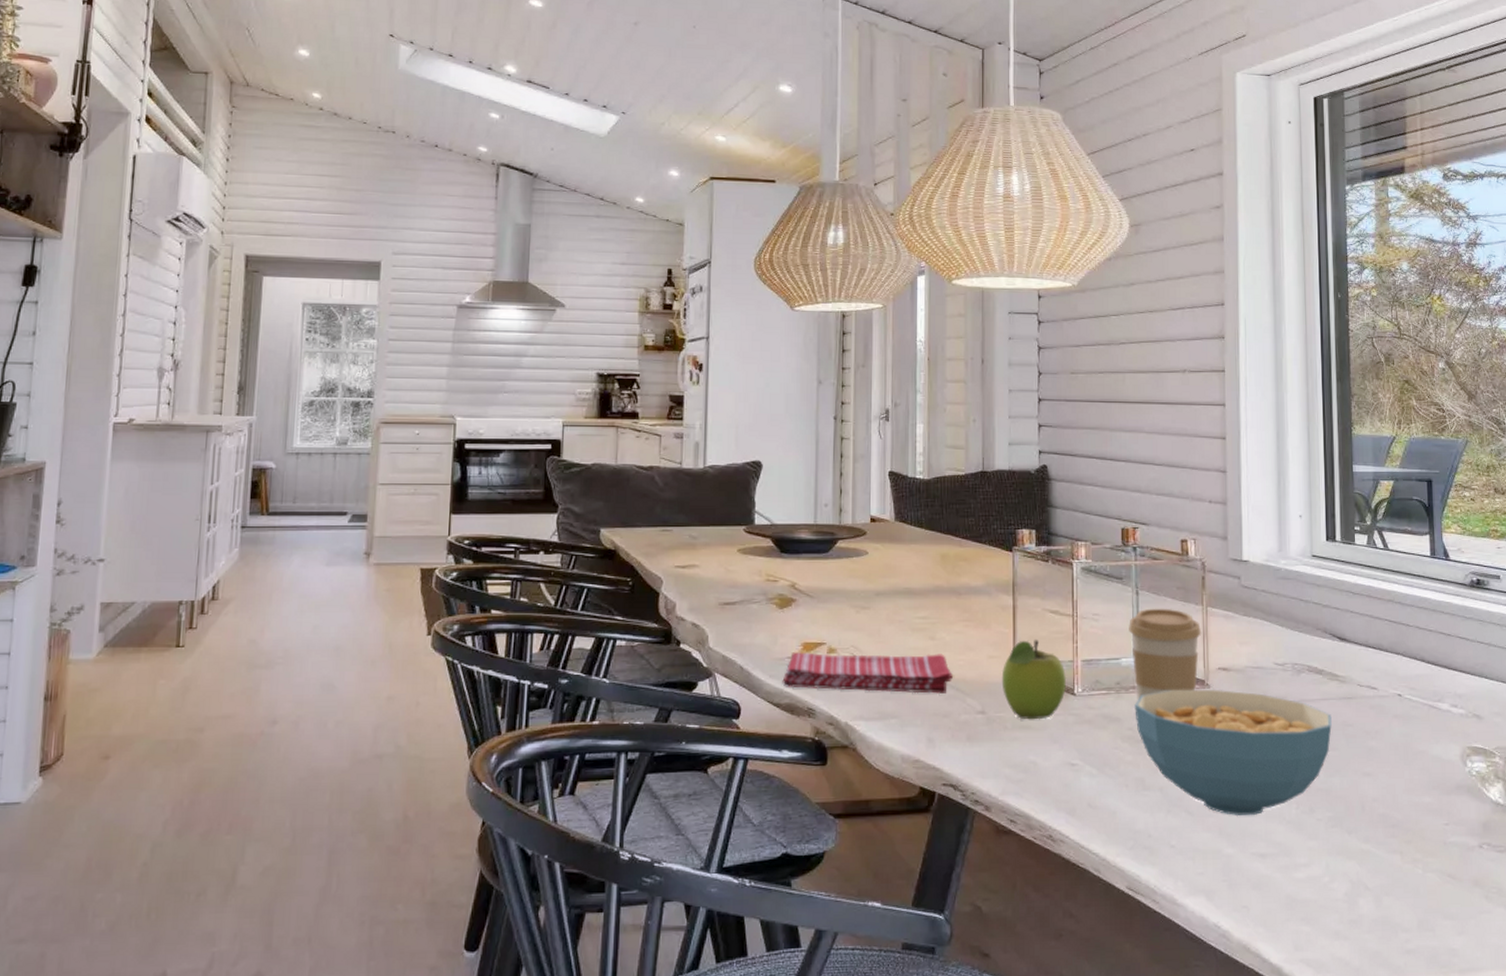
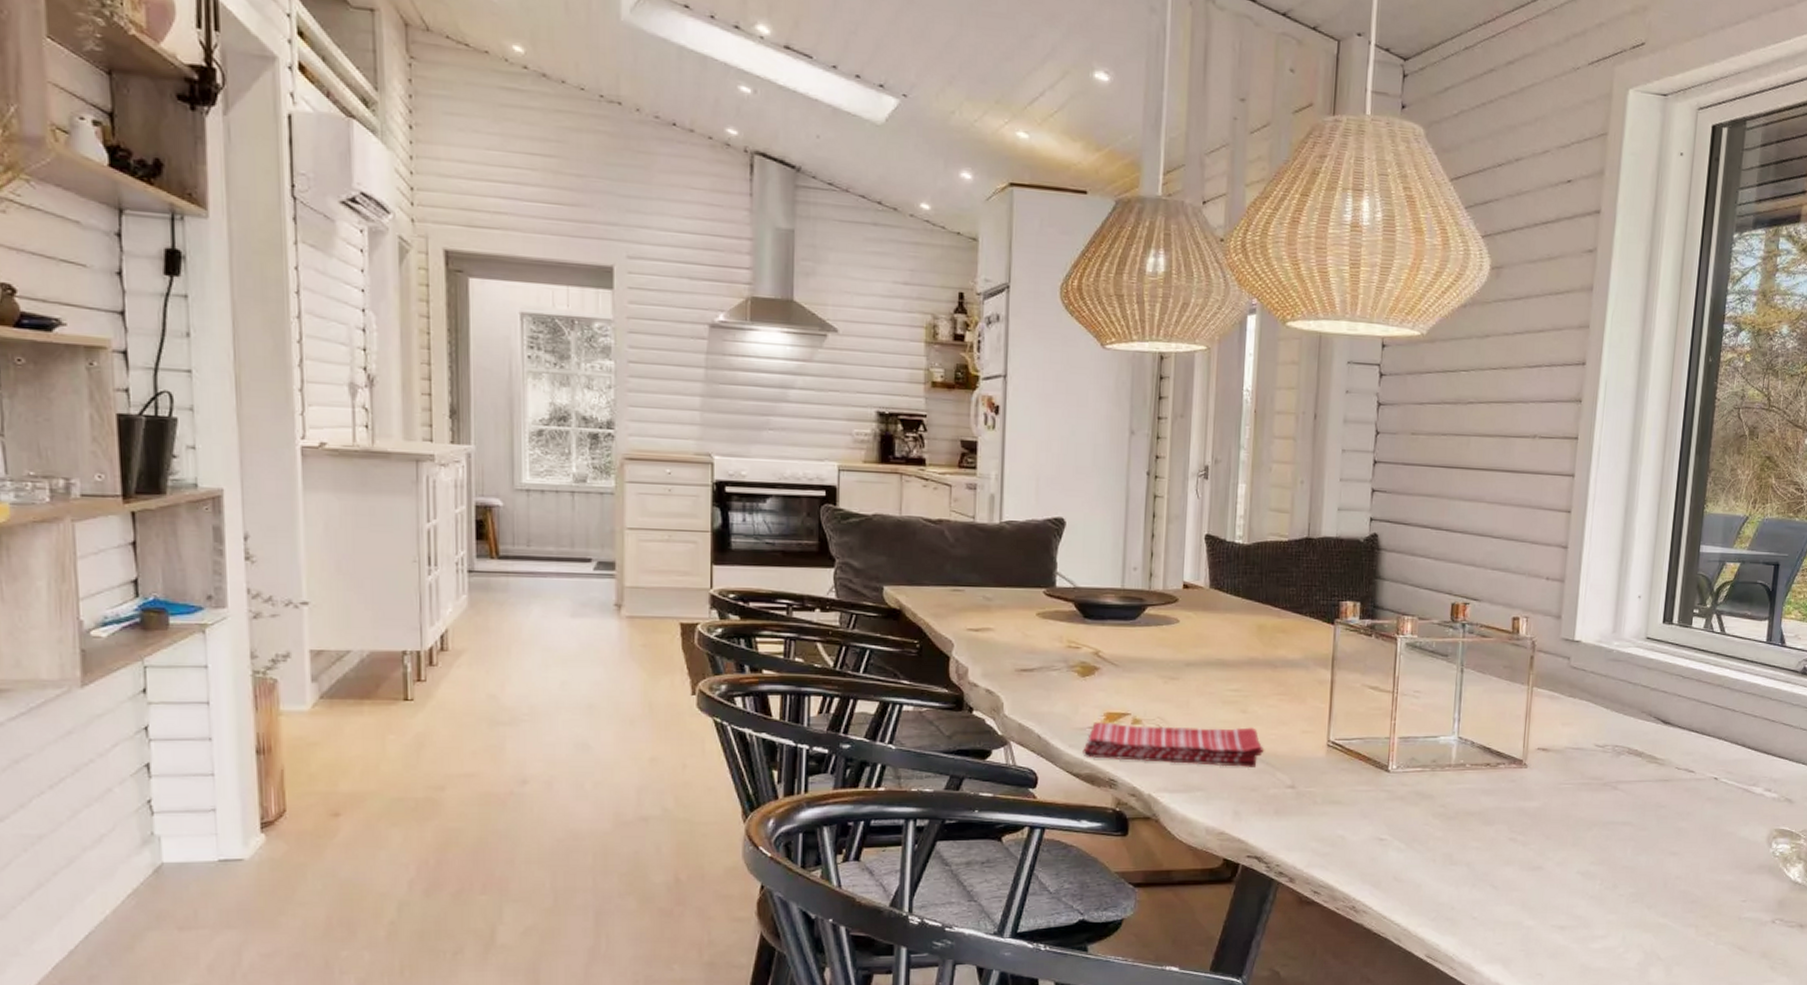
fruit: present [1001,640,1067,720] -> none [1314,715,1382,796]
coffee cup: present [1129,608,1202,700] -> none [1450,686,1525,778]
cereal bowl: present [1134,689,1332,817] -> none [1448,768,1646,891]

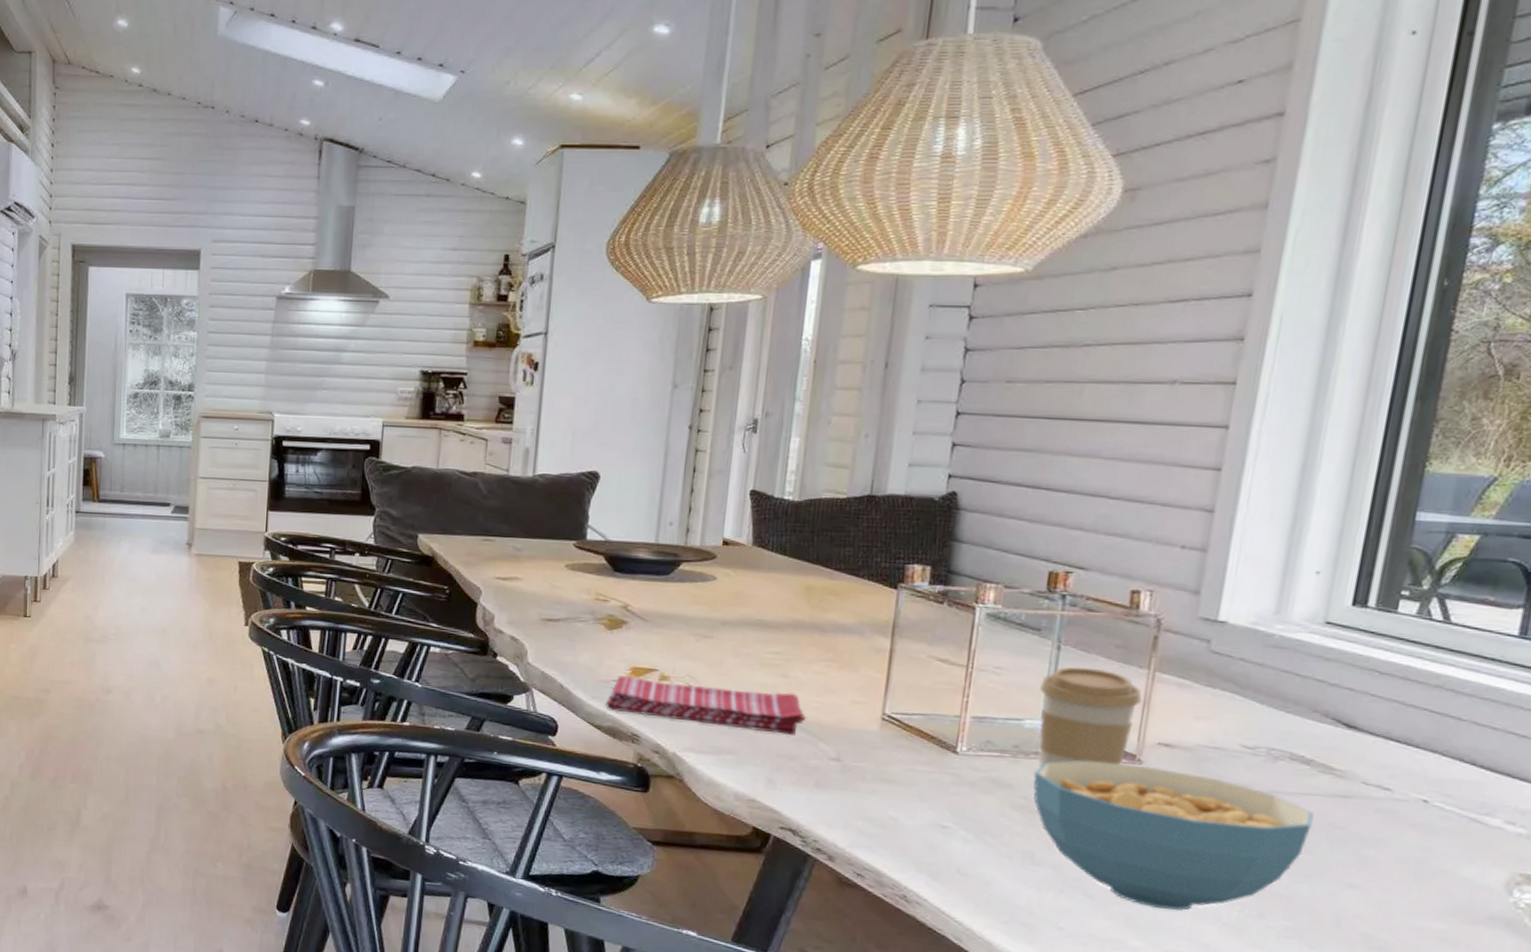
cereal bowl: none [1448,768,1646,891] -> present [1033,760,1314,911]
coffee cup: none [1450,686,1525,778] -> present [1038,666,1142,768]

